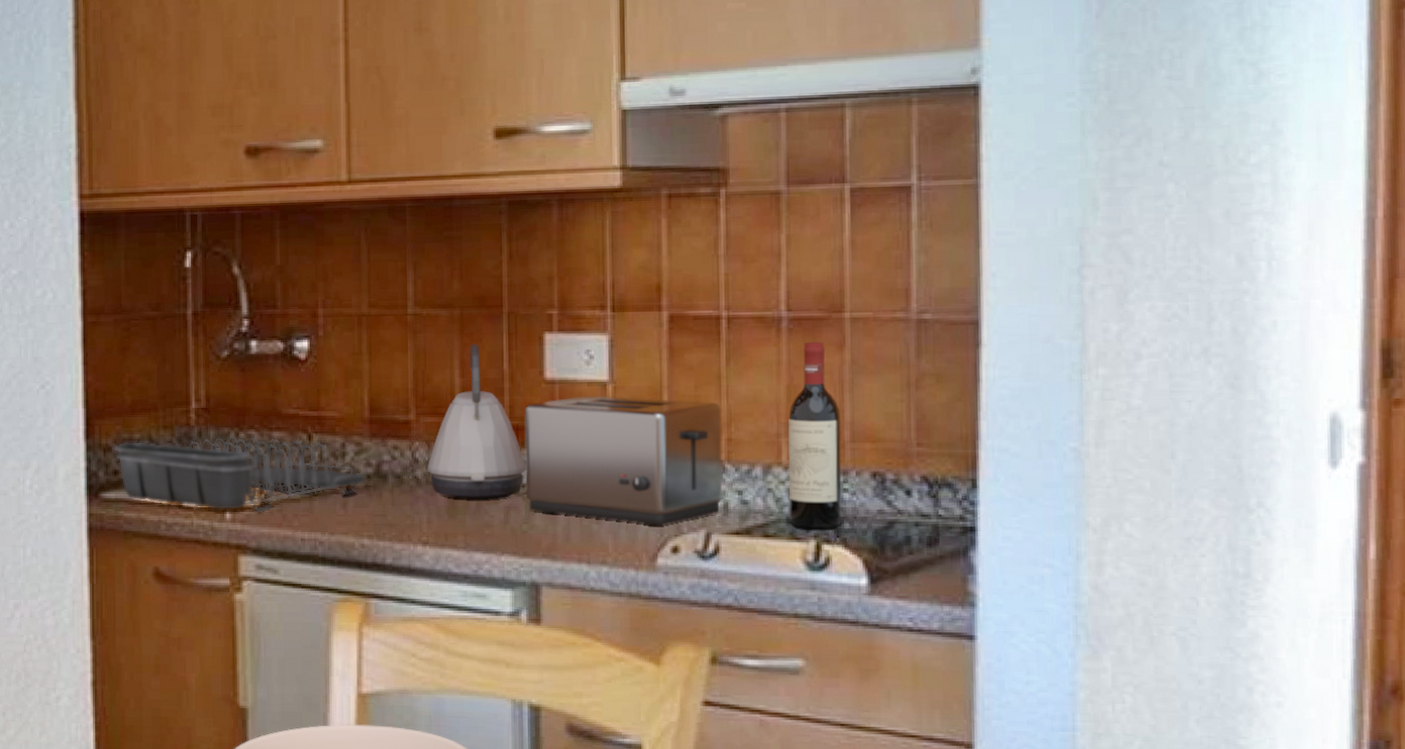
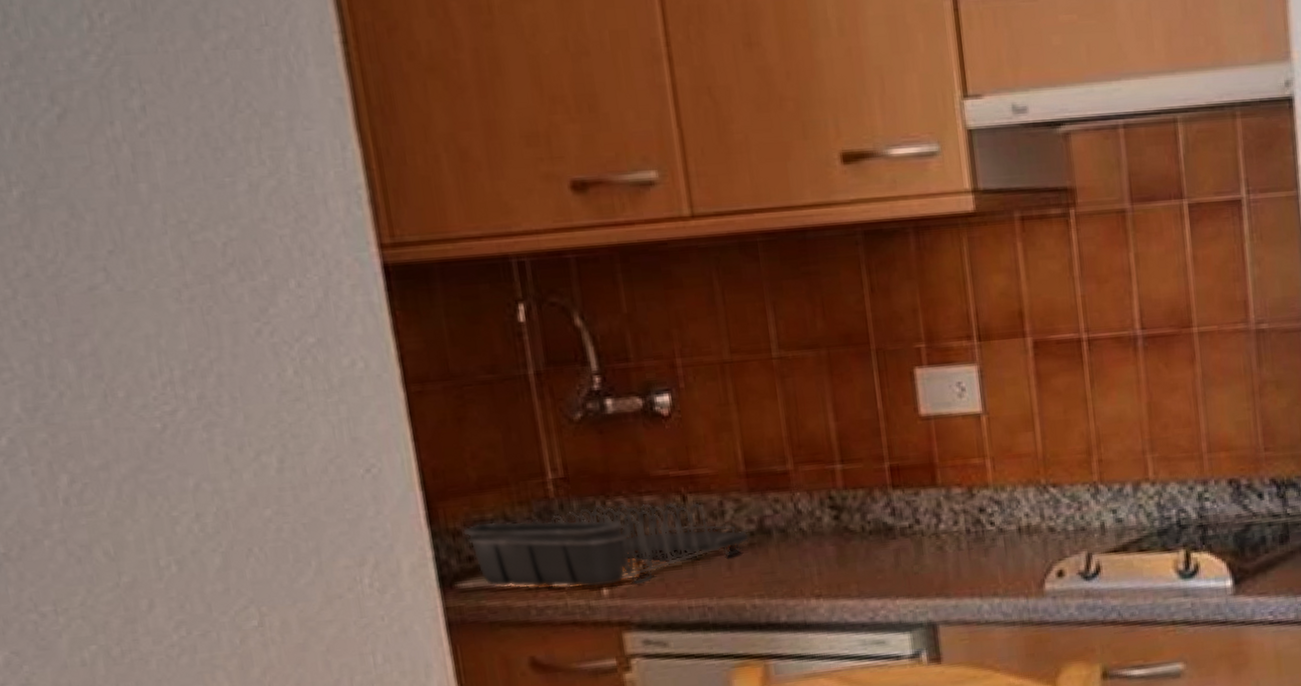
kettle: present [428,344,526,499] -> none [812,384,911,547]
toaster: present [524,396,722,526] -> none [903,425,1099,553]
wine bottle: present [788,341,842,532] -> none [1151,357,1206,542]

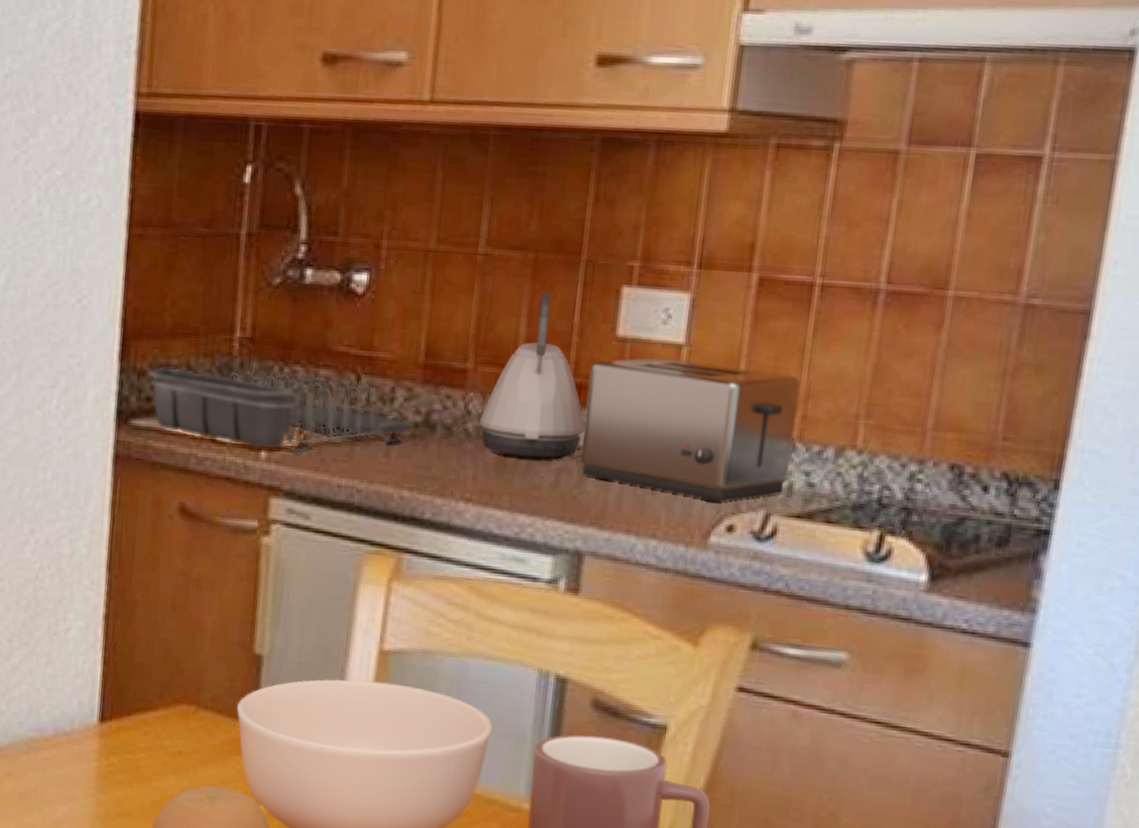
kettle: none [812,384,911,547] -> present [480,292,585,460]
toaster: none [903,425,1099,553] -> present [581,357,801,503]

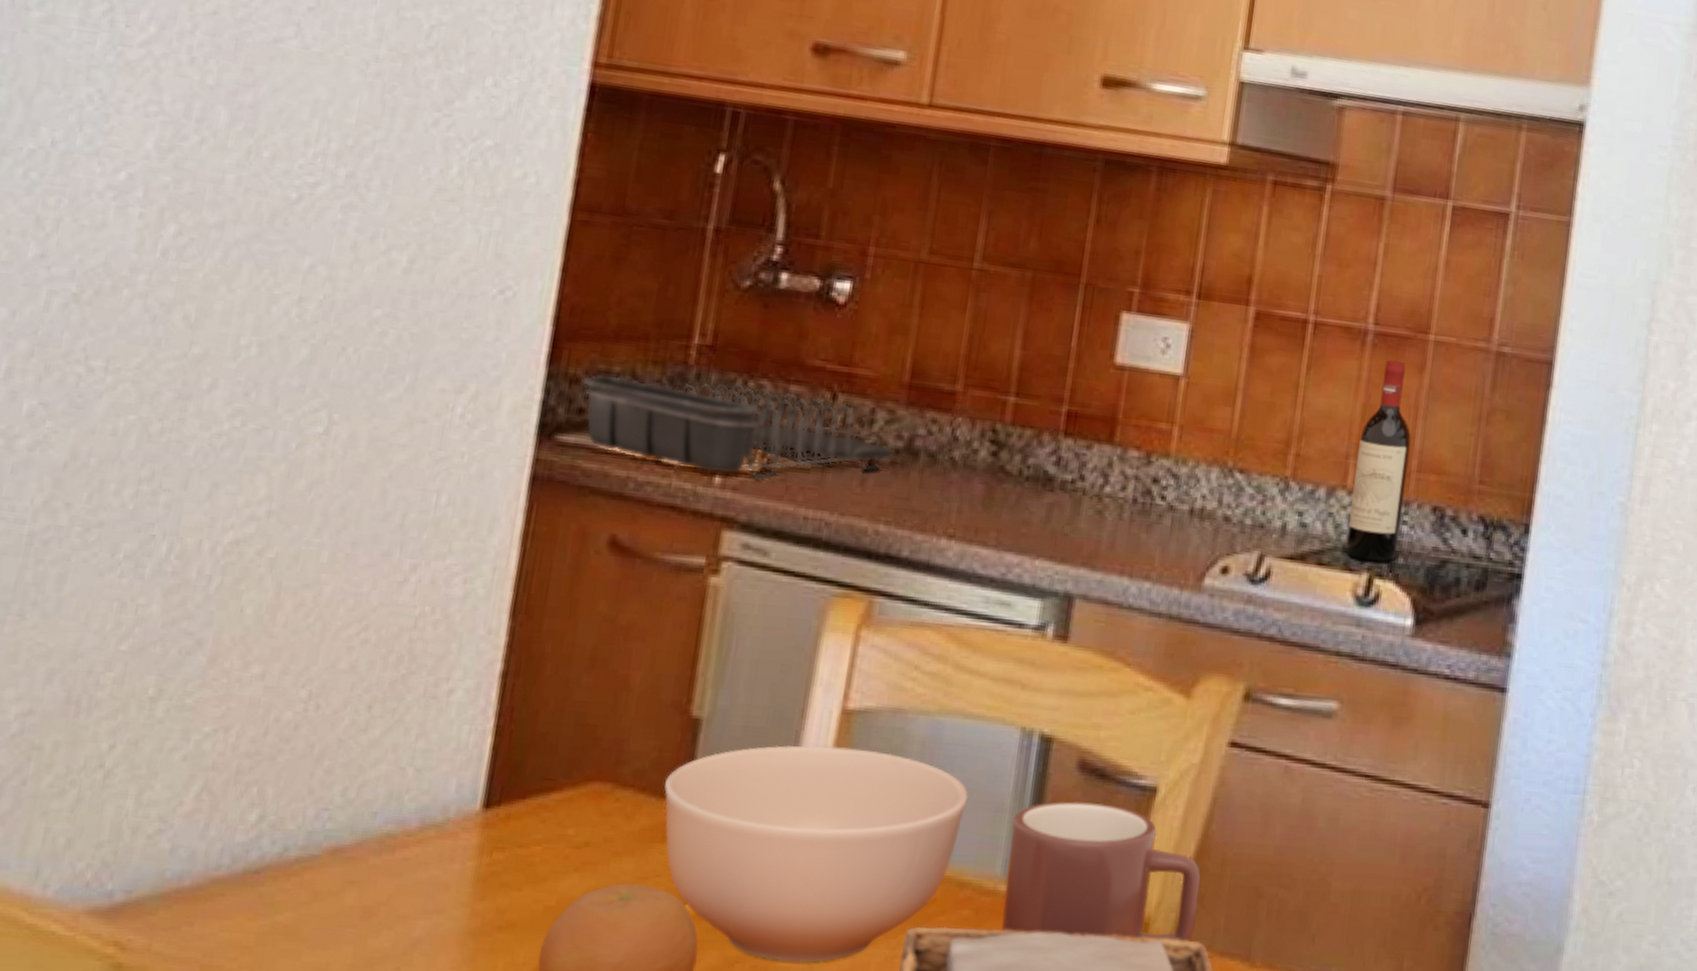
kettle: present [480,292,585,460] -> none [967,313,1080,494]
toaster: present [581,357,801,503] -> none [1074,387,1295,543]
wine bottle: none [855,318,928,523] -> present [1345,360,1412,566]

